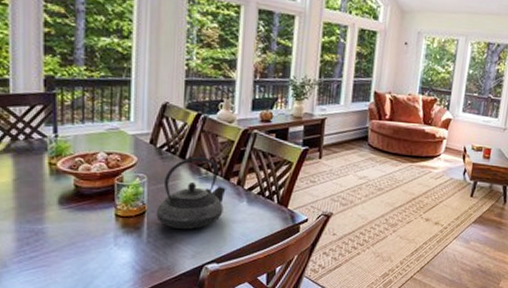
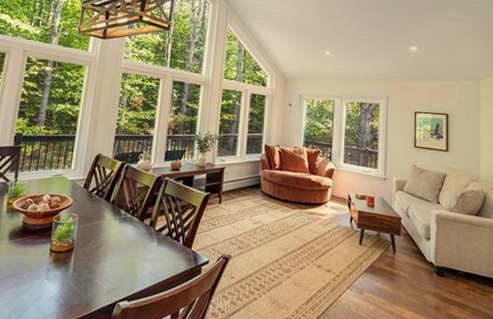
teapot: present [156,156,226,229] -> none [82,199,140,266]

